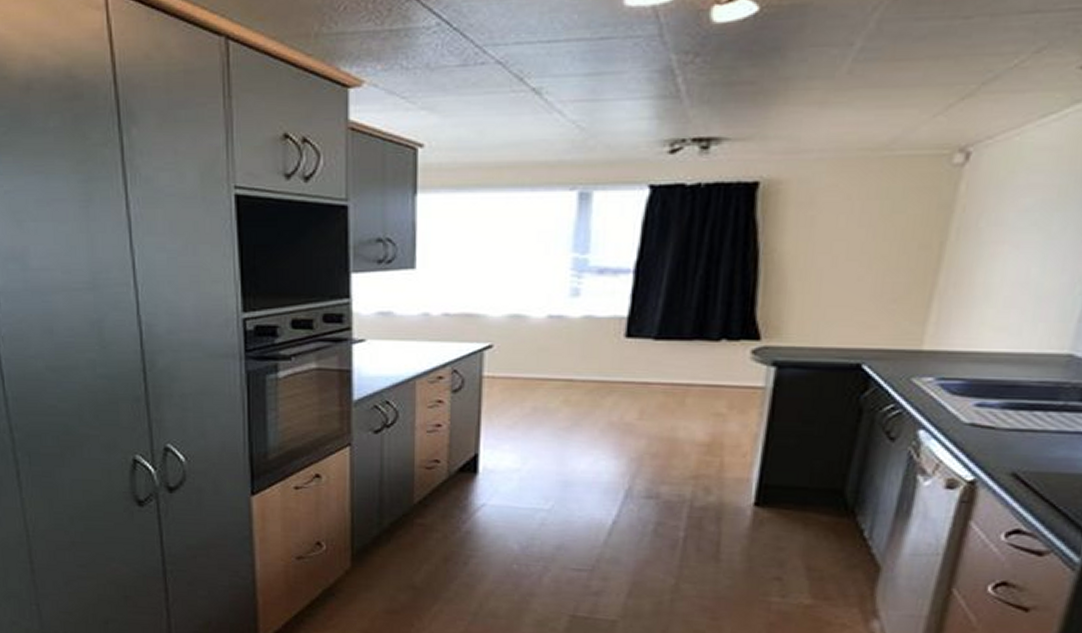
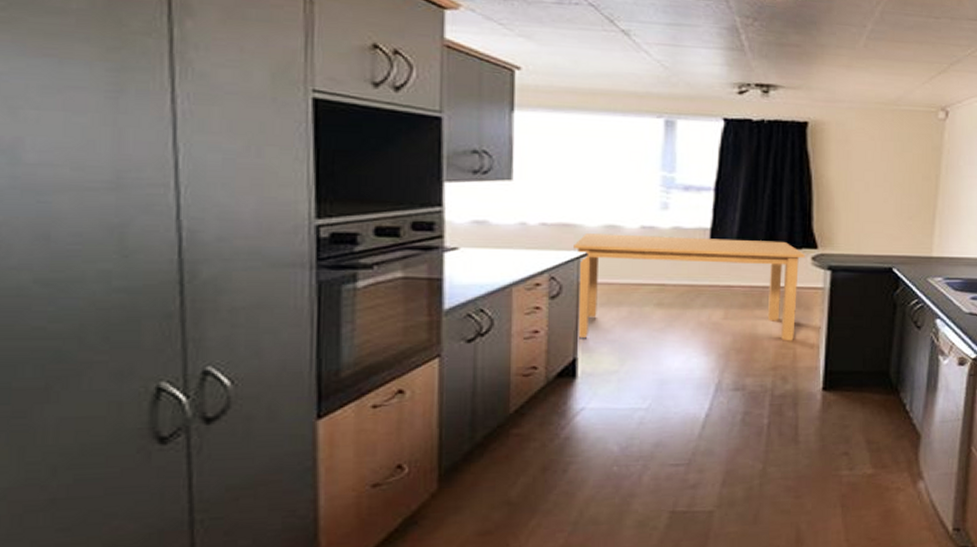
dining table: none [476,324,743,448] -> present [574,233,805,341]

